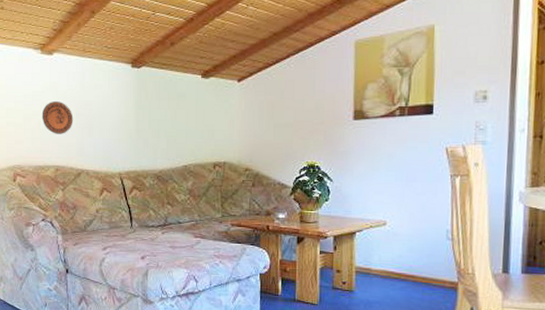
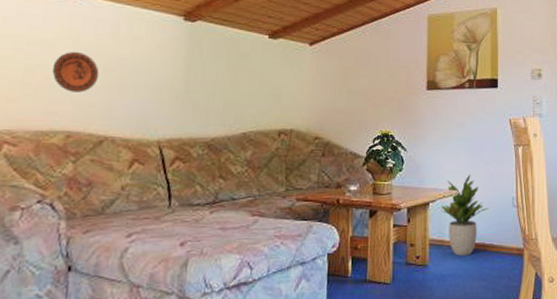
potted plant: none [367,205,420,285] -> present [441,174,489,256]

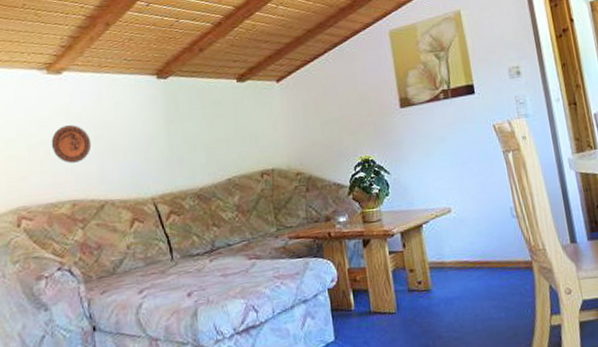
potted plant: present [441,174,489,256] -> none [435,189,487,277]

